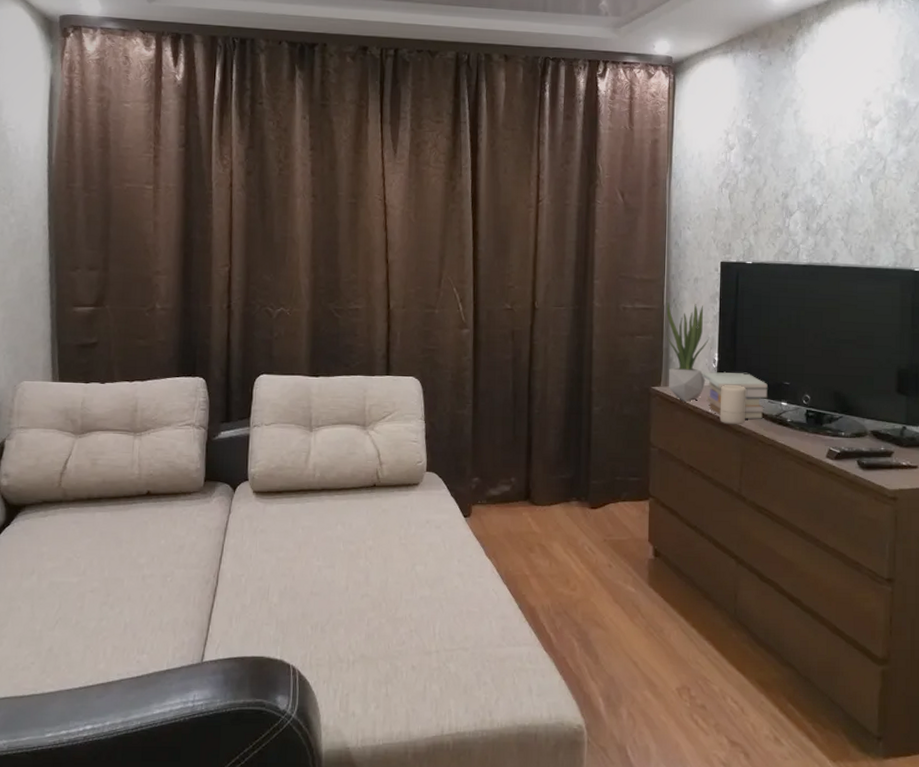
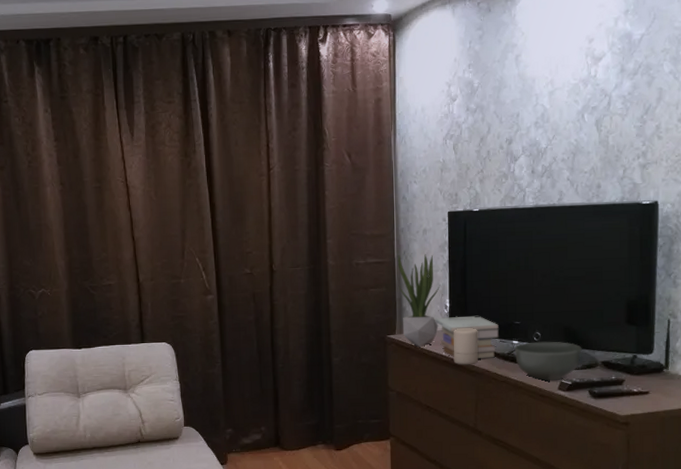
bowl: none [782,405,851,447] -> present [514,341,582,381]

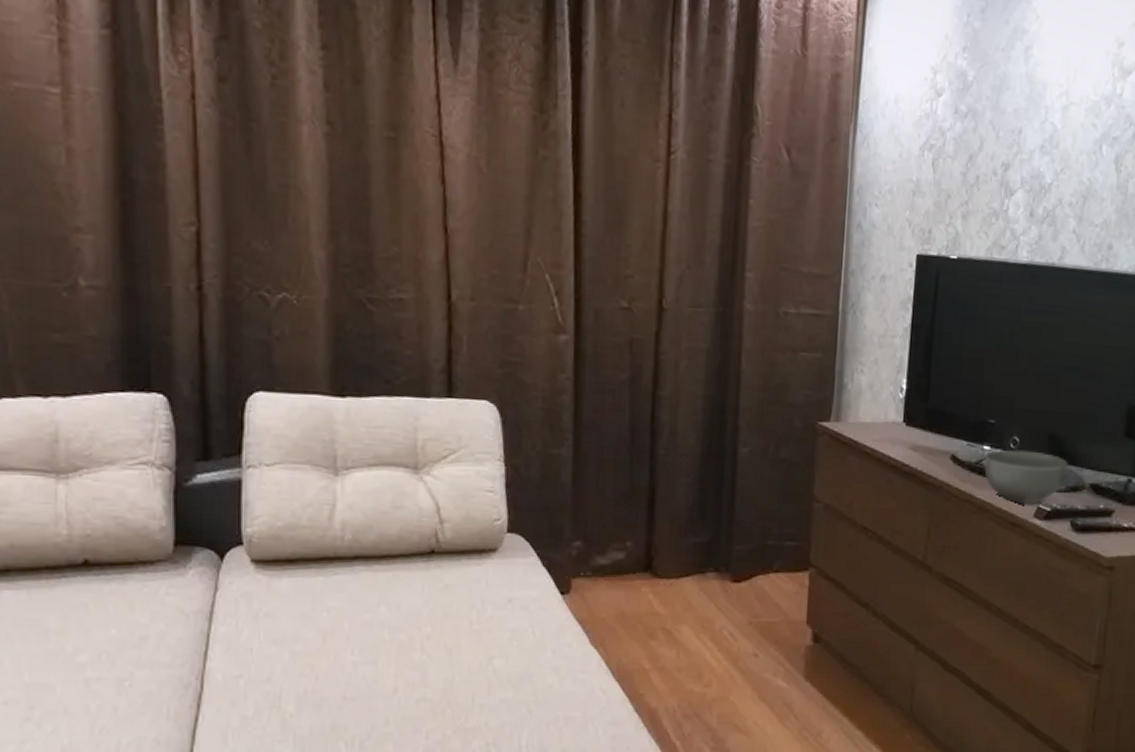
potted plant: present [397,254,440,347] -> none [841,308,896,443]
books: present [434,315,500,360] -> none [884,403,969,468]
candle: present [453,327,479,365] -> none [904,420,941,475]

